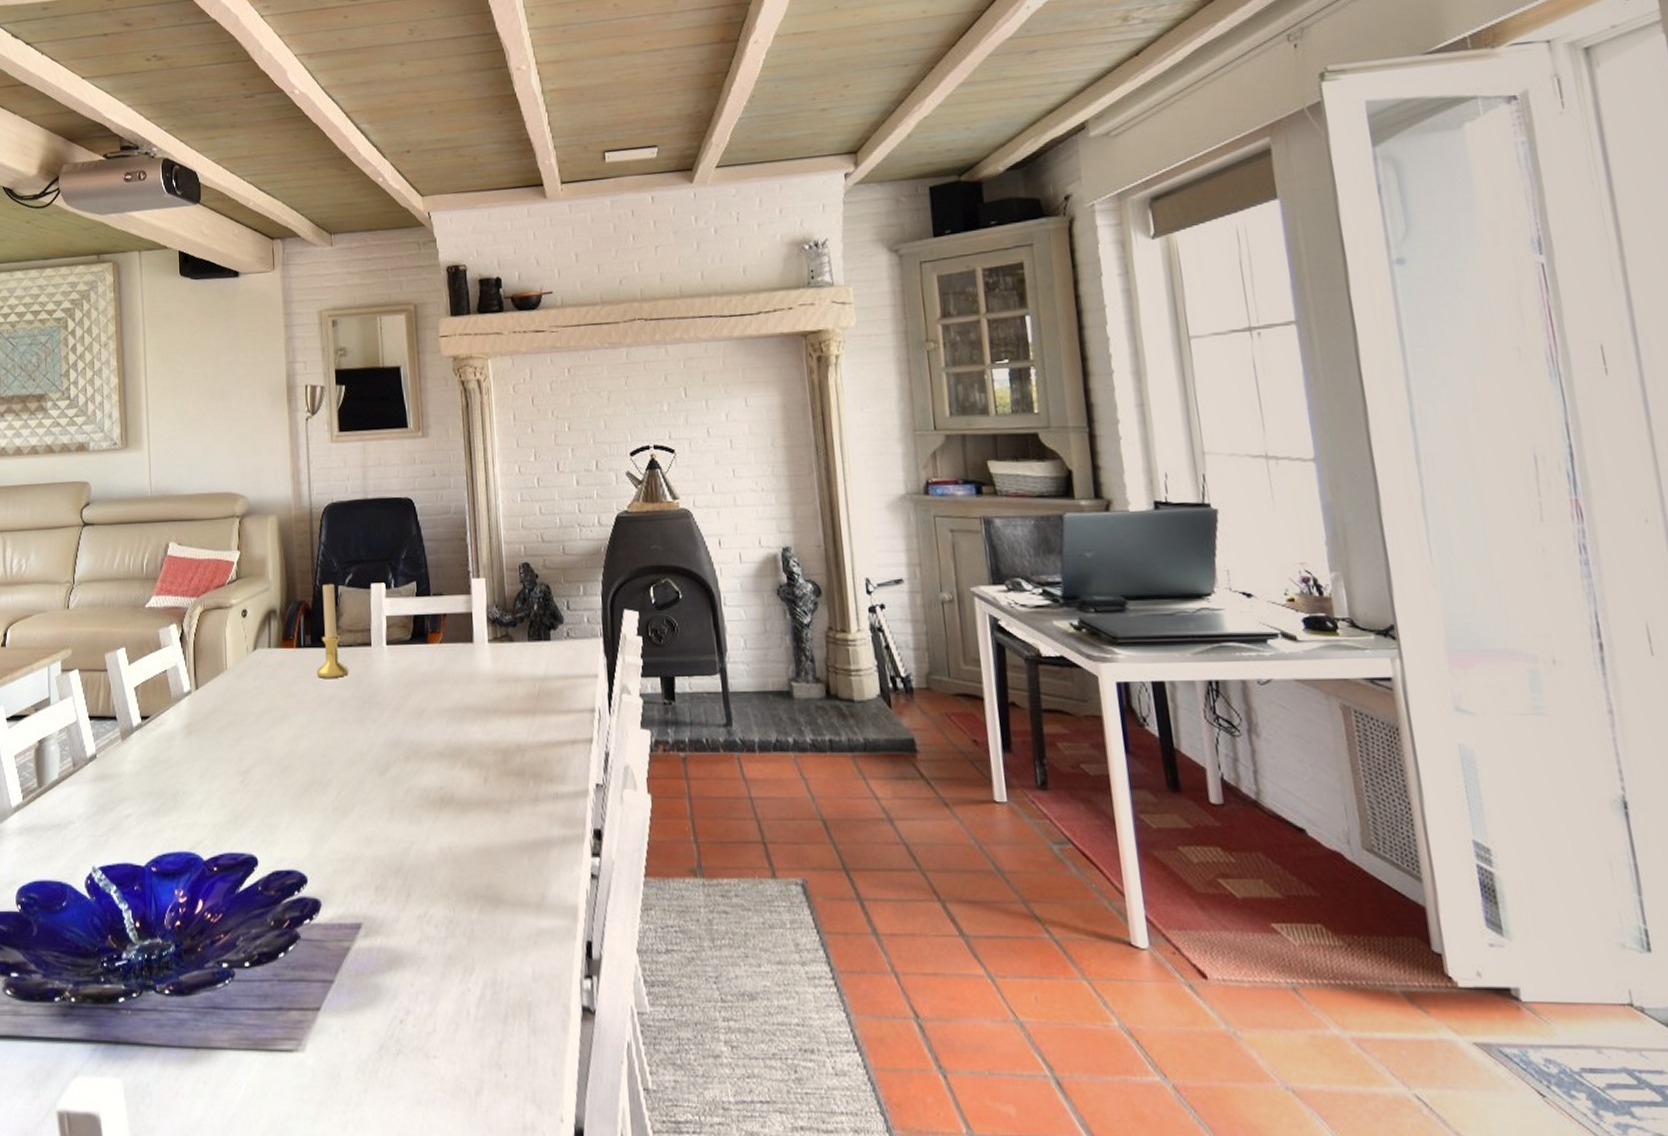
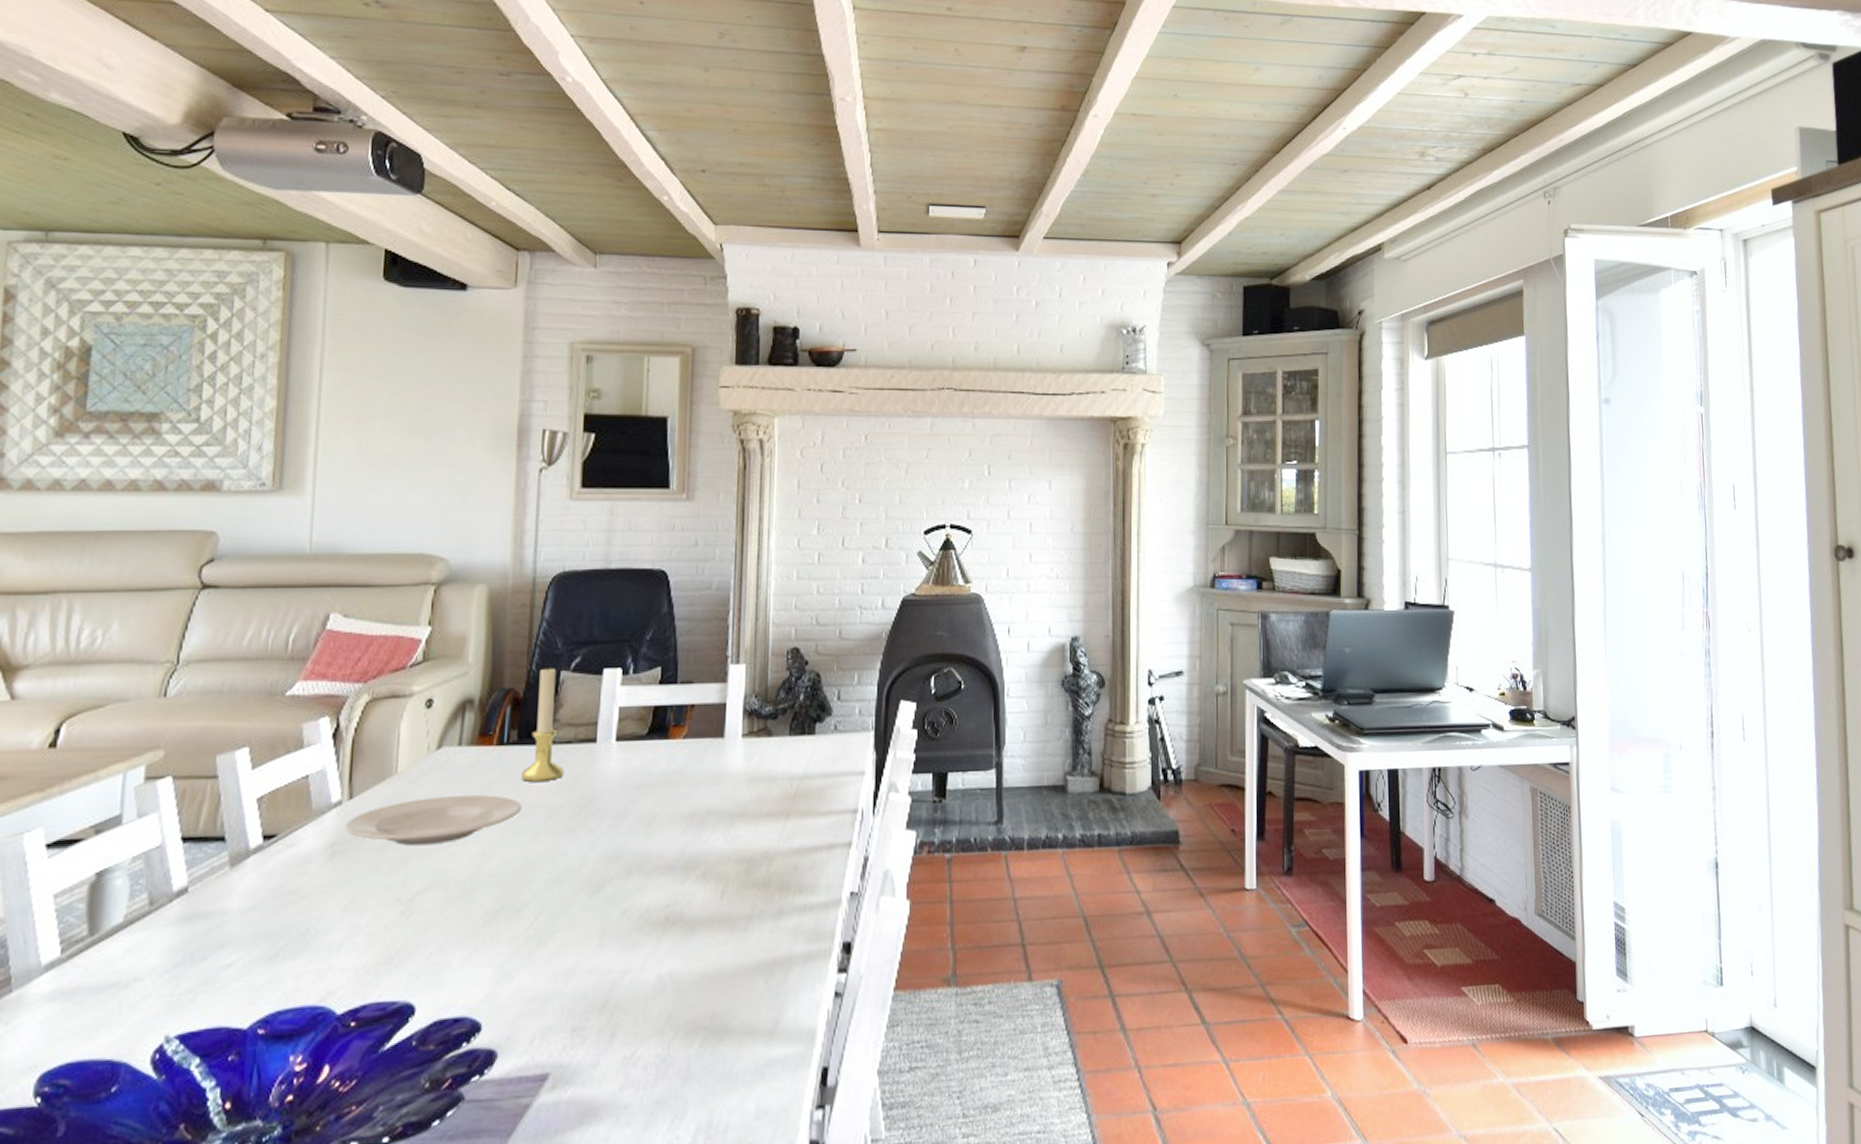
plate: none [194,688,320,729] -> present [344,795,522,846]

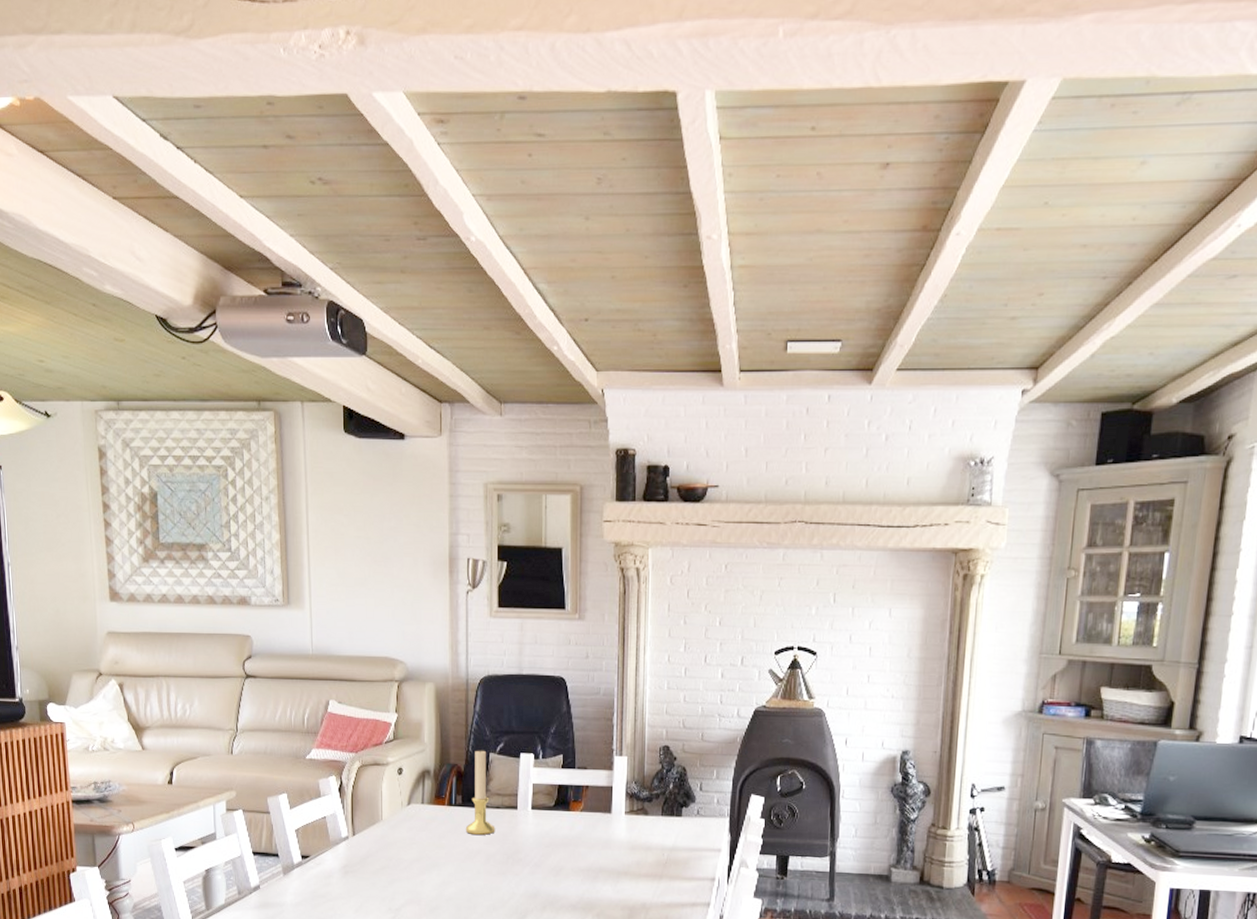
plate: present [344,795,522,846] -> none [351,839,468,874]

